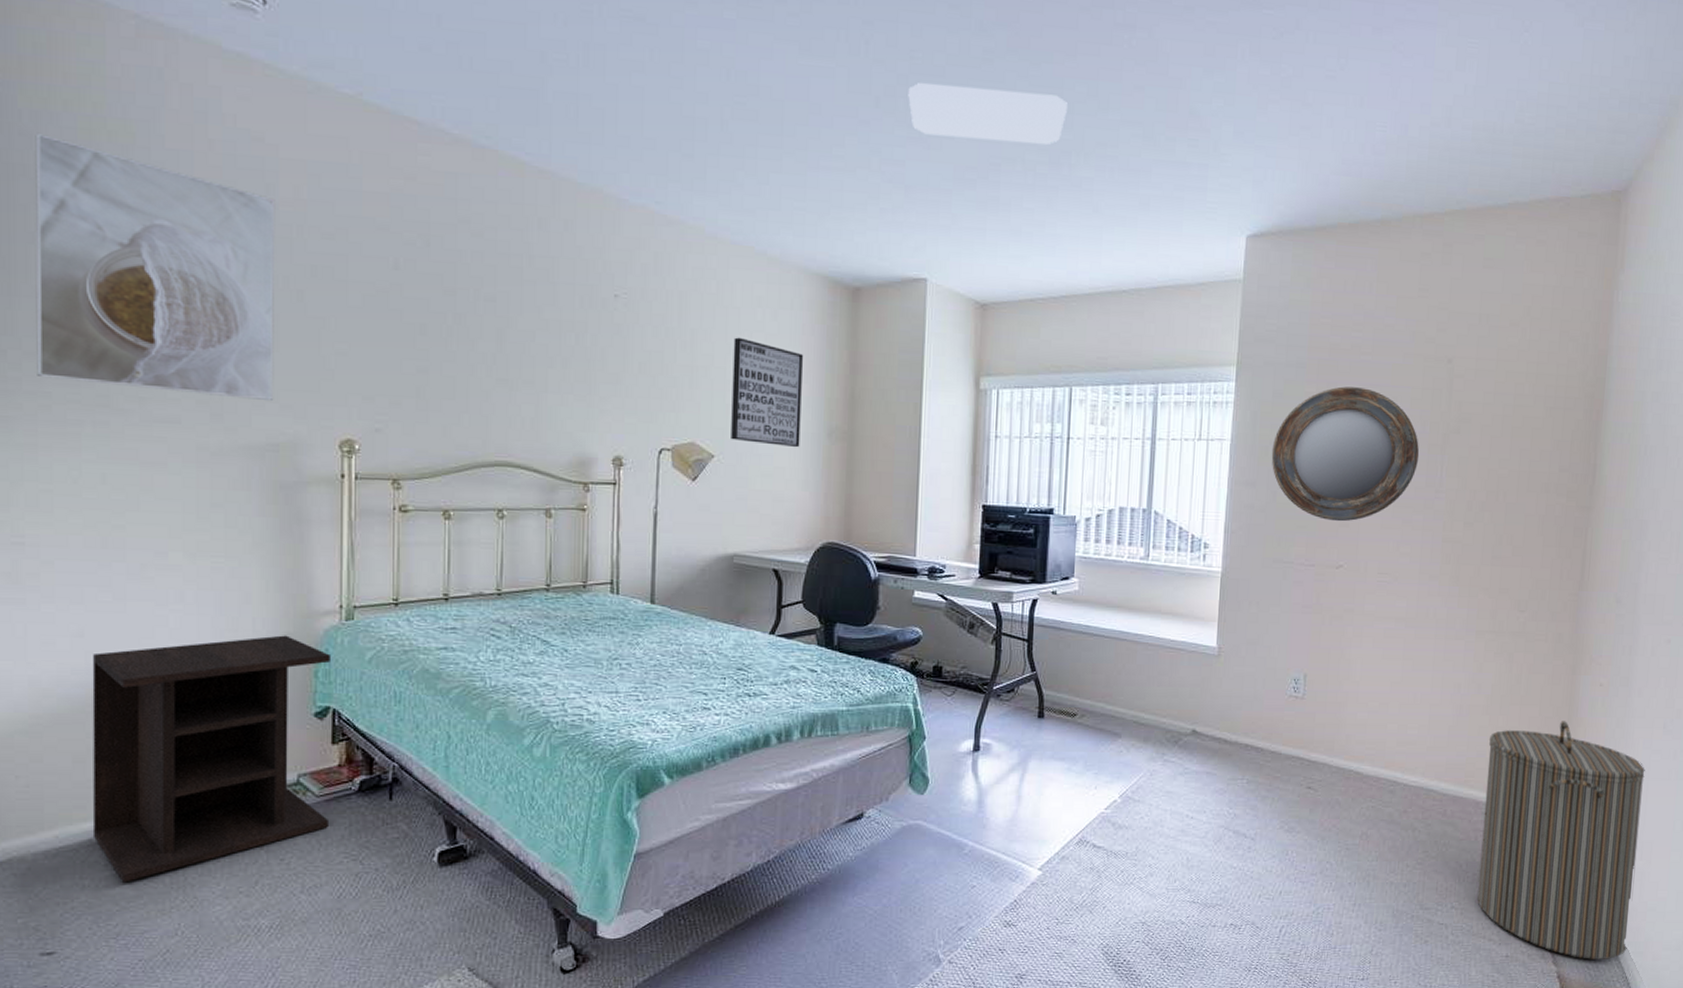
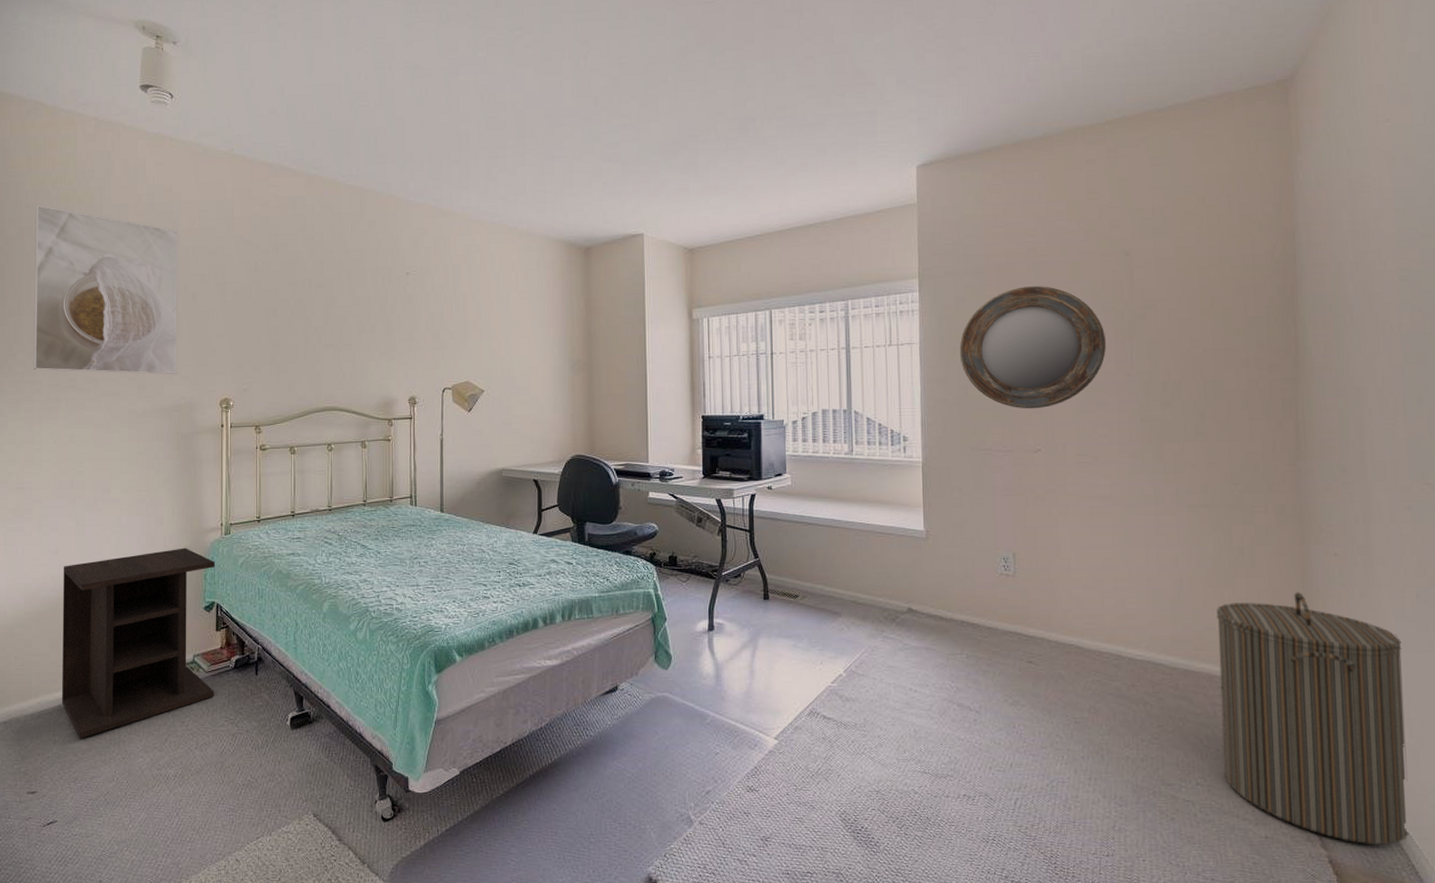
wall art: present [731,337,803,448] -> none [495,296,550,380]
ceiling light: present [908,83,1067,145] -> none [619,74,750,121]

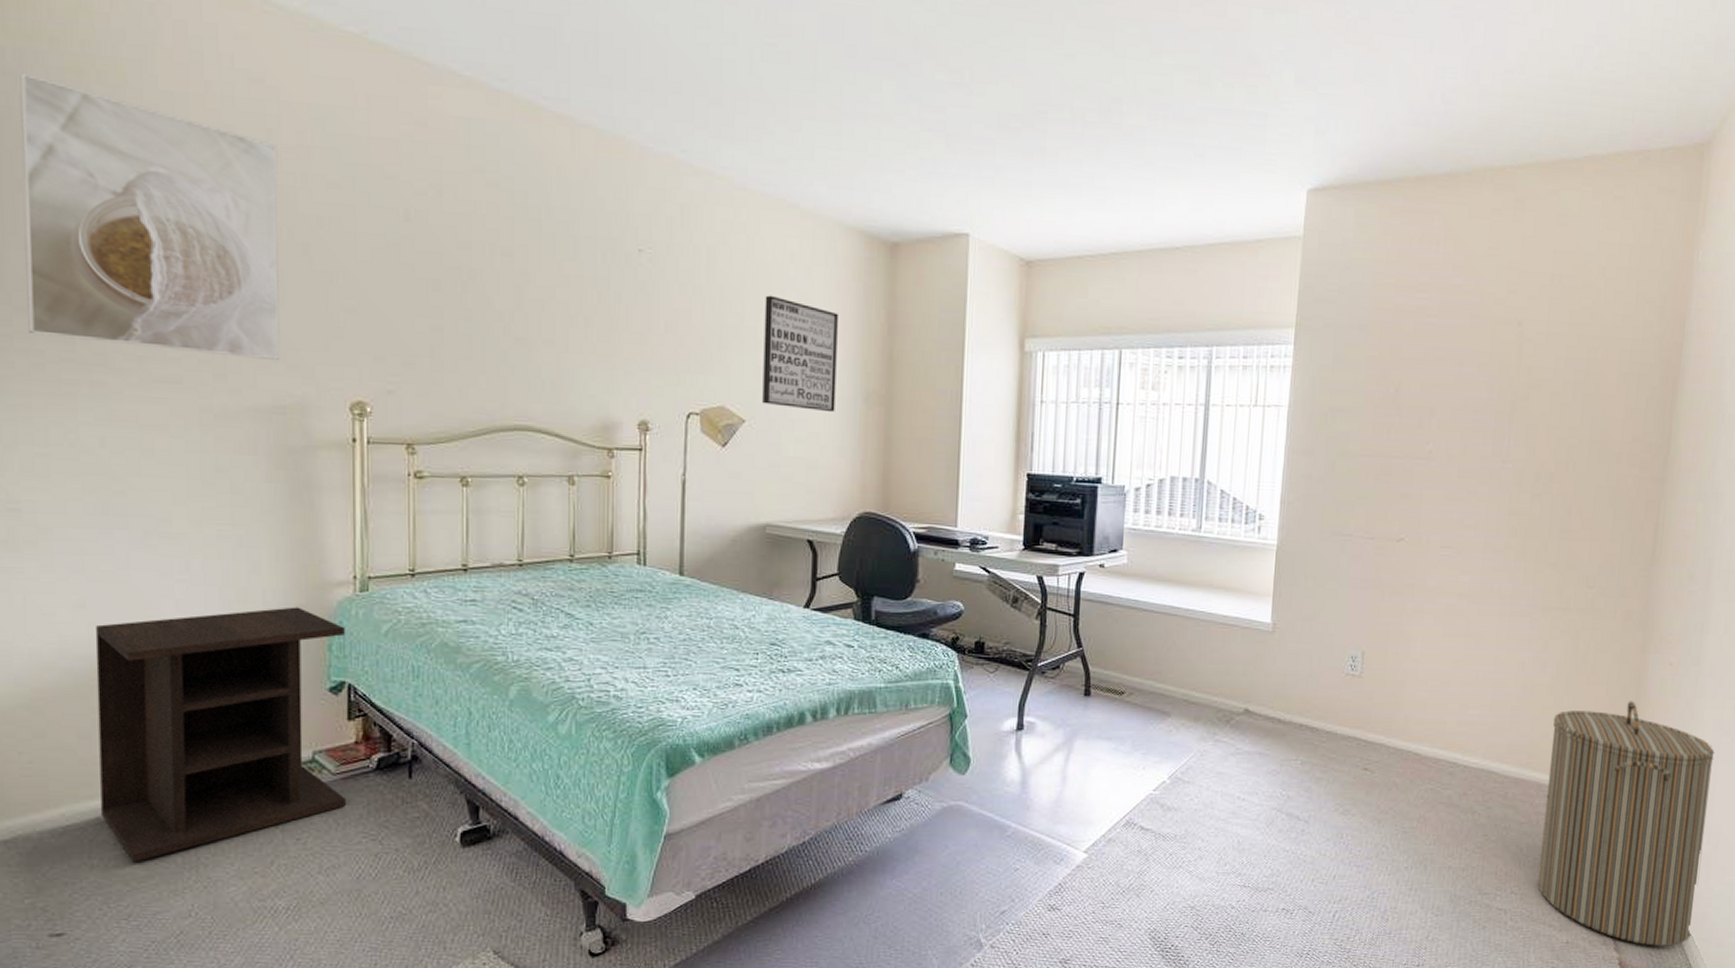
wall art: none [495,296,550,380] -> present [762,295,838,413]
home mirror: present [959,286,1107,409] -> none [1330,350,1486,493]

